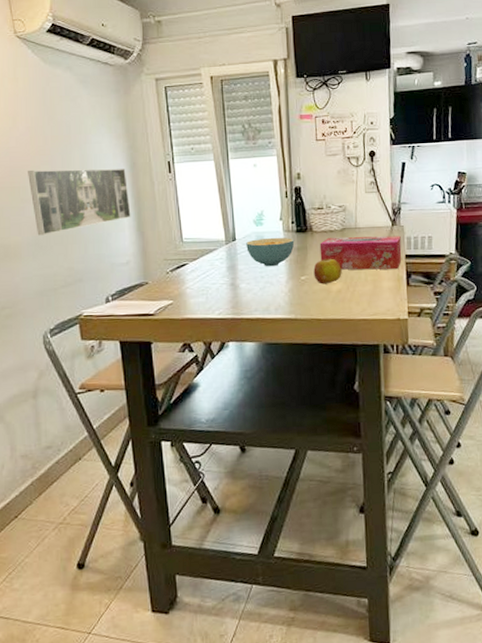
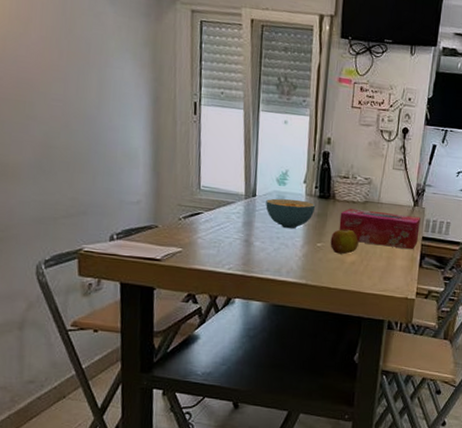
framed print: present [28,168,131,236] -> none [36,85,148,159]

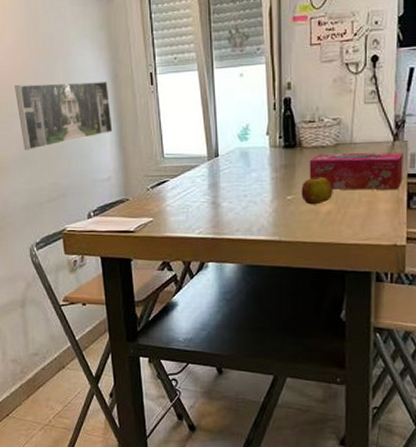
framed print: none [36,85,148,159] -> present [15,81,113,151]
cereal bowl: present [266,198,316,229] -> none [229,153,282,185]

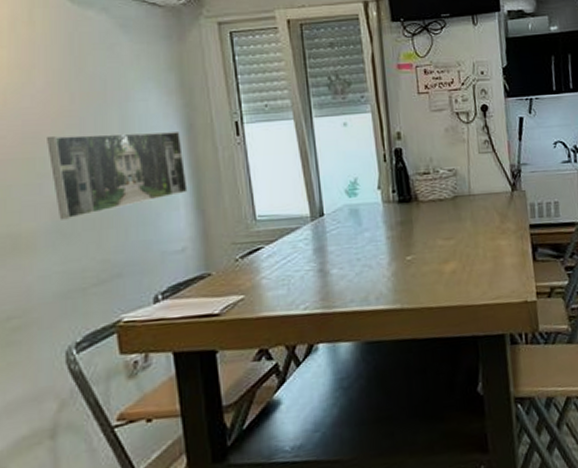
fruit: present [301,176,333,205] -> none [421,232,456,265]
tissue box: present [309,152,403,191] -> none [427,202,525,246]

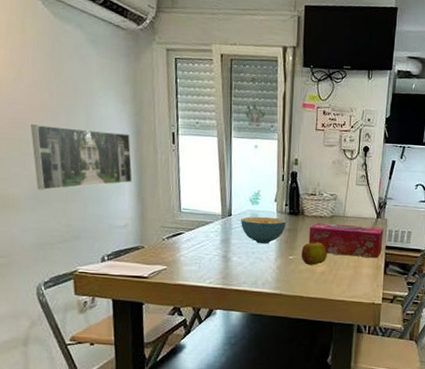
cereal bowl: none [337,209,397,247] -> present [241,216,287,244]
fruit: none [421,232,456,265] -> present [301,241,327,266]
tissue box: none [427,202,525,246] -> present [308,222,384,259]

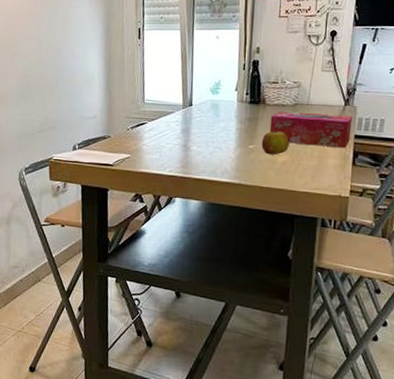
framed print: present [31,124,133,191] -> none [19,28,102,86]
cereal bowl: present [241,216,287,244] -> none [201,106,247,134]

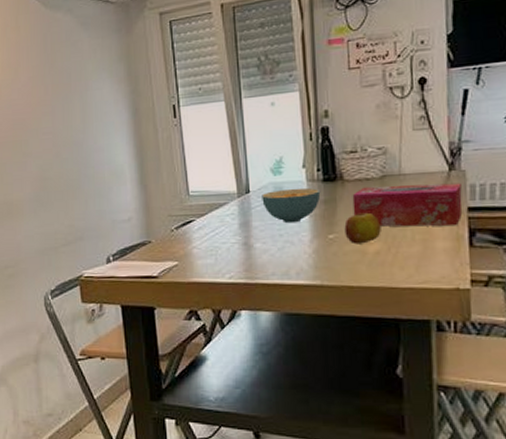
cereal bowl: none [201,106,247,134] -> present [262,188,321,224]

